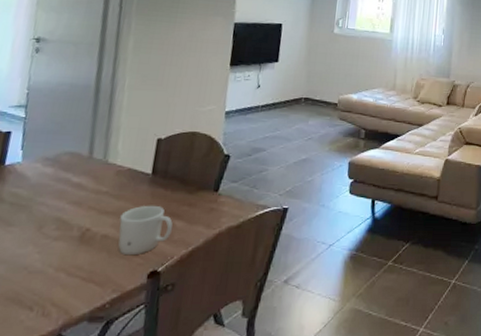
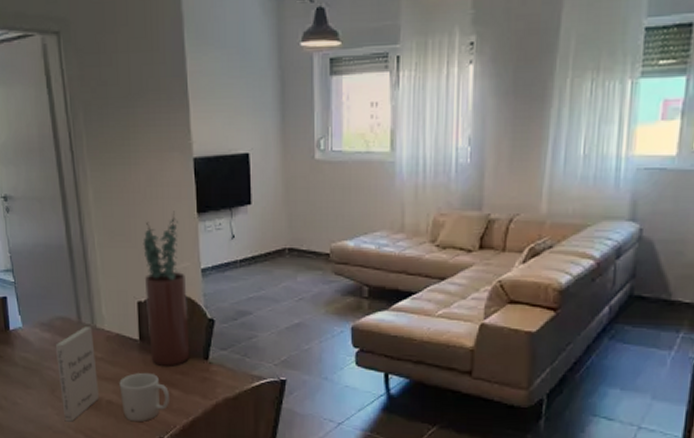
book: none [46,161,104,260] -> present [55,327,100,422]
vase: none [160,62,211,199] -> present [143,211,190,366]

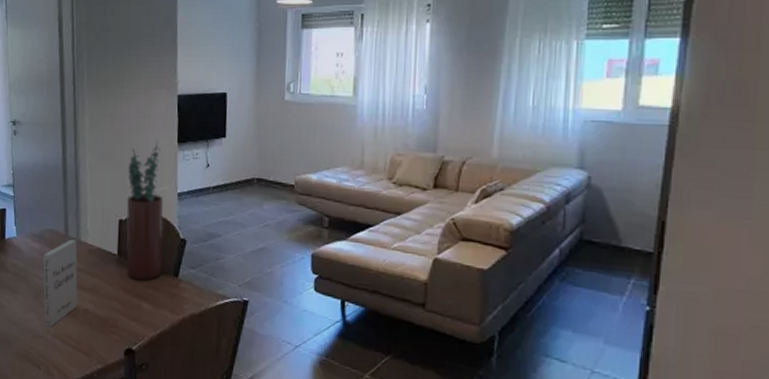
mug: present [119,372,171,422] -> none [96,285,141,332]

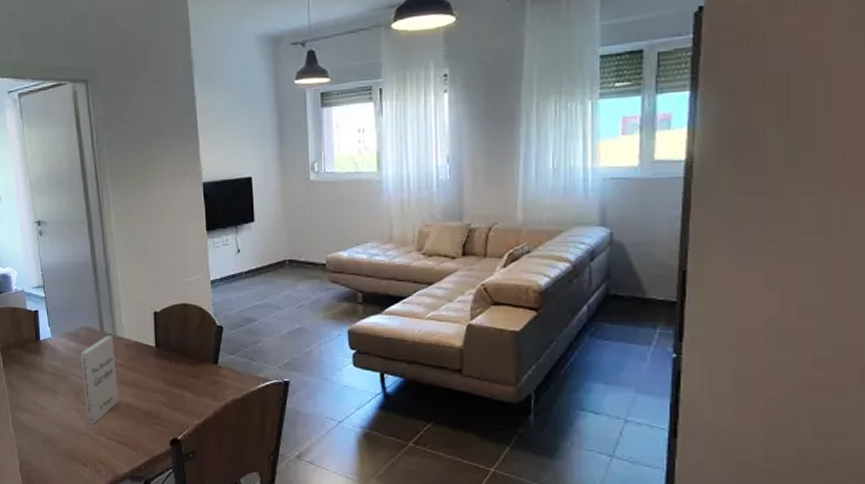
vase: present [126,140,164,281] -> none [158,230,201,371]

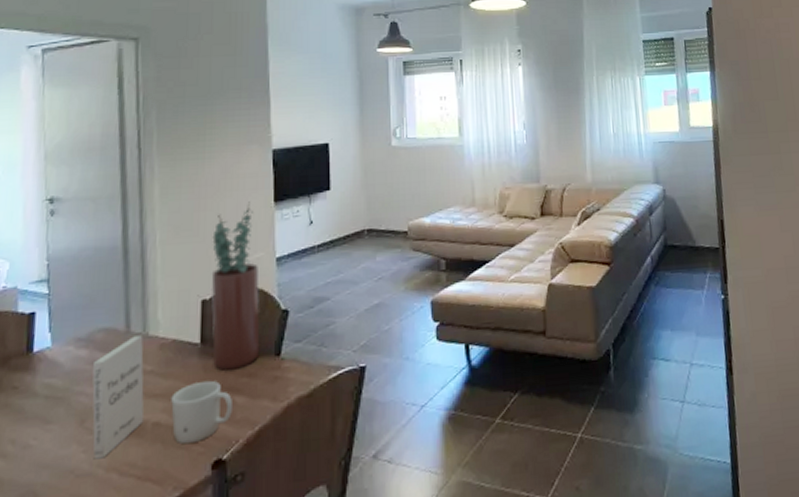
mug: none [137,376,184,424] -> present [171,380,234,445]
vase: none [158,230,201,371] -> present [210,201,261,371]

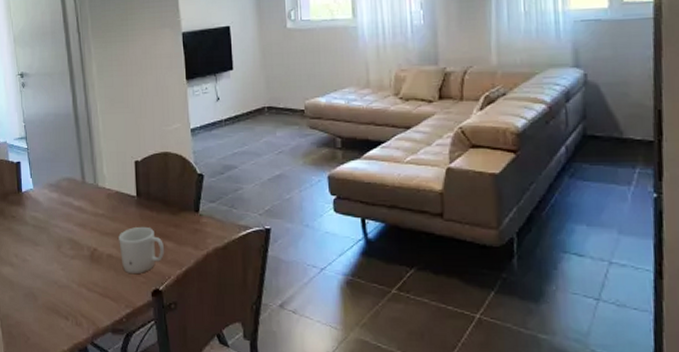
book: present [92,335,145,460] -> none [61,186,101,276]
vase: present [210,201,261,371] -> none [139,79,182,220]

